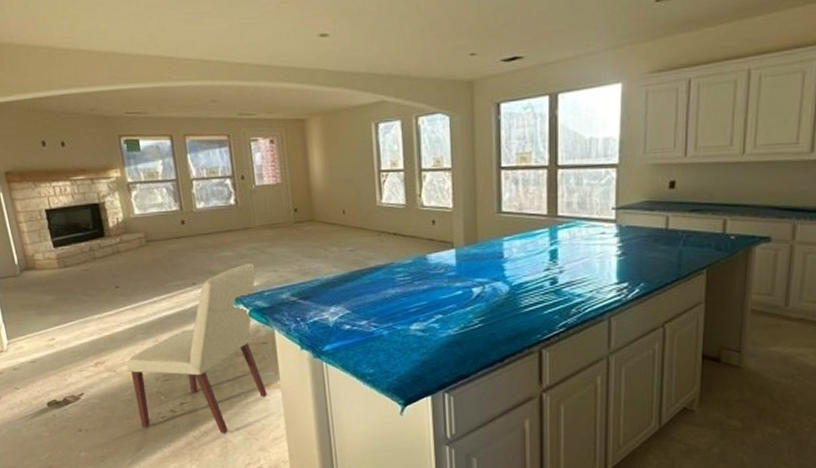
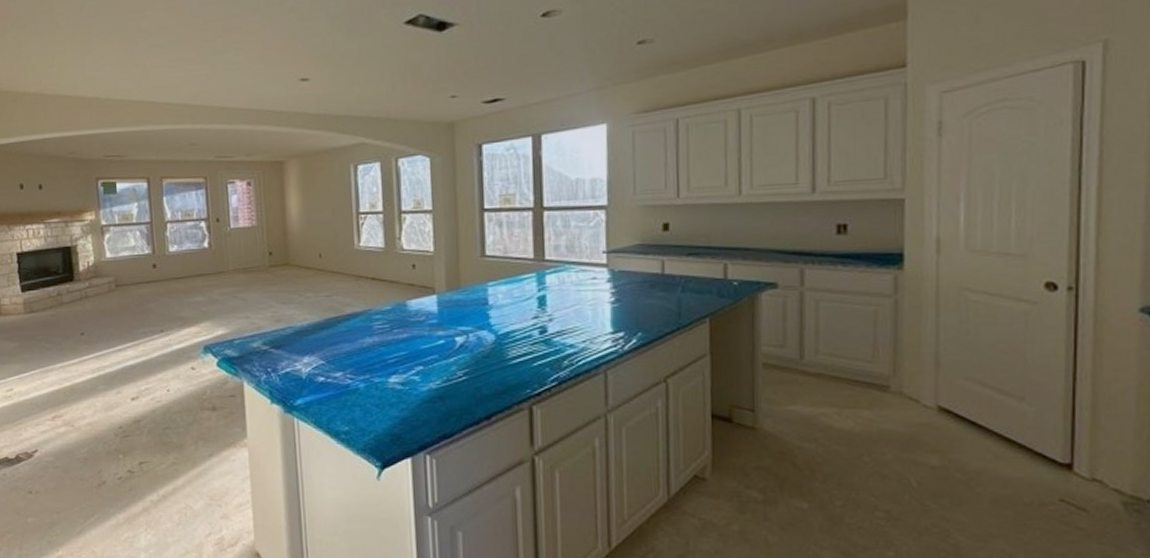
chair: present [126,264,267,434] -> none [85,310,233,499]

